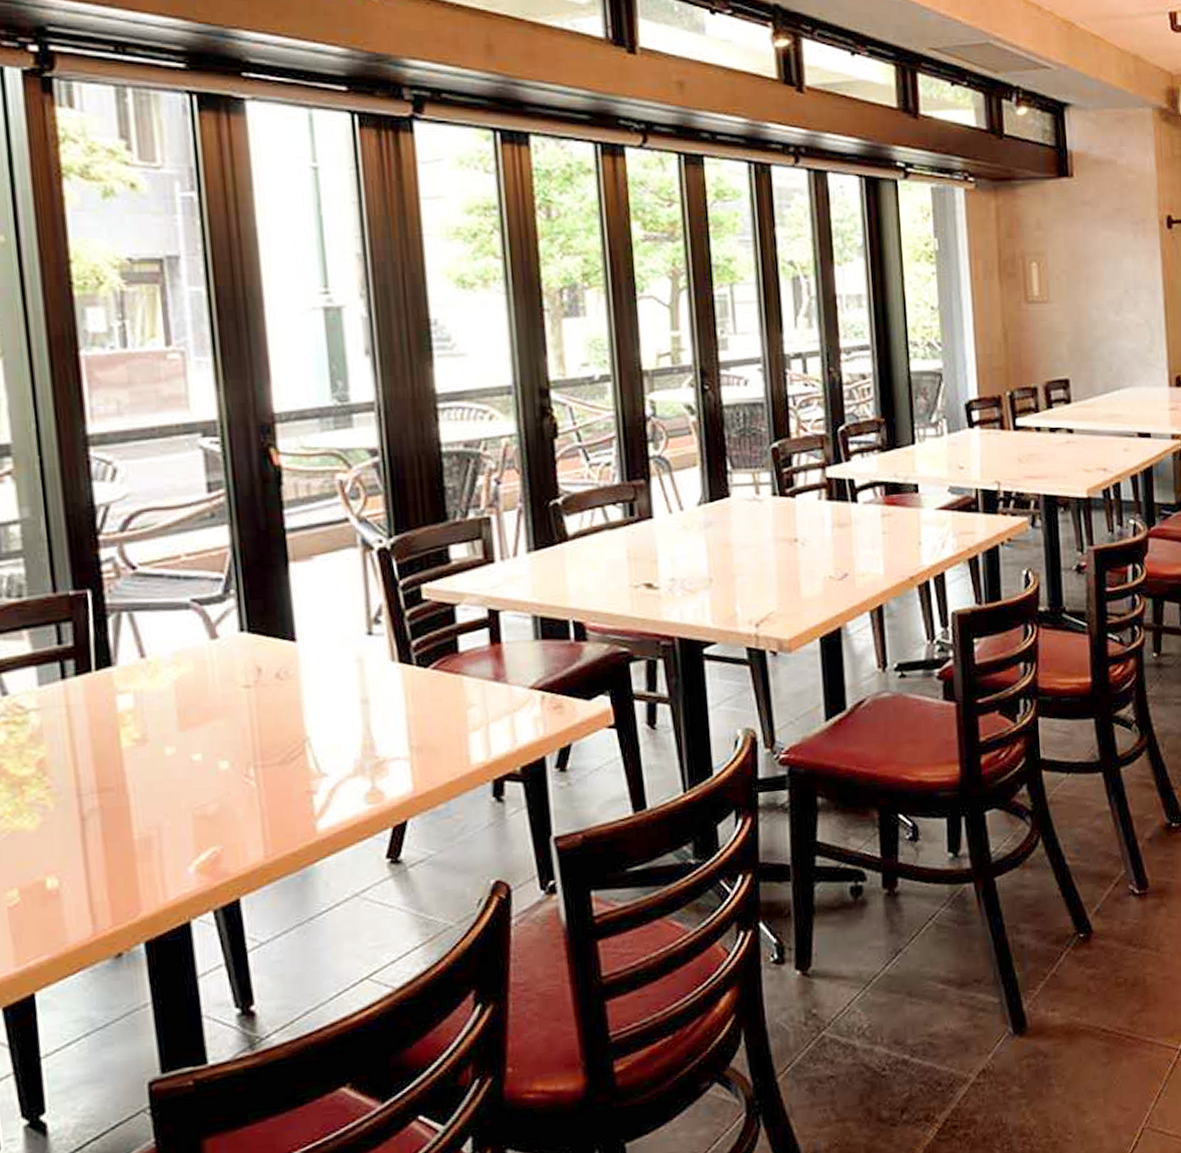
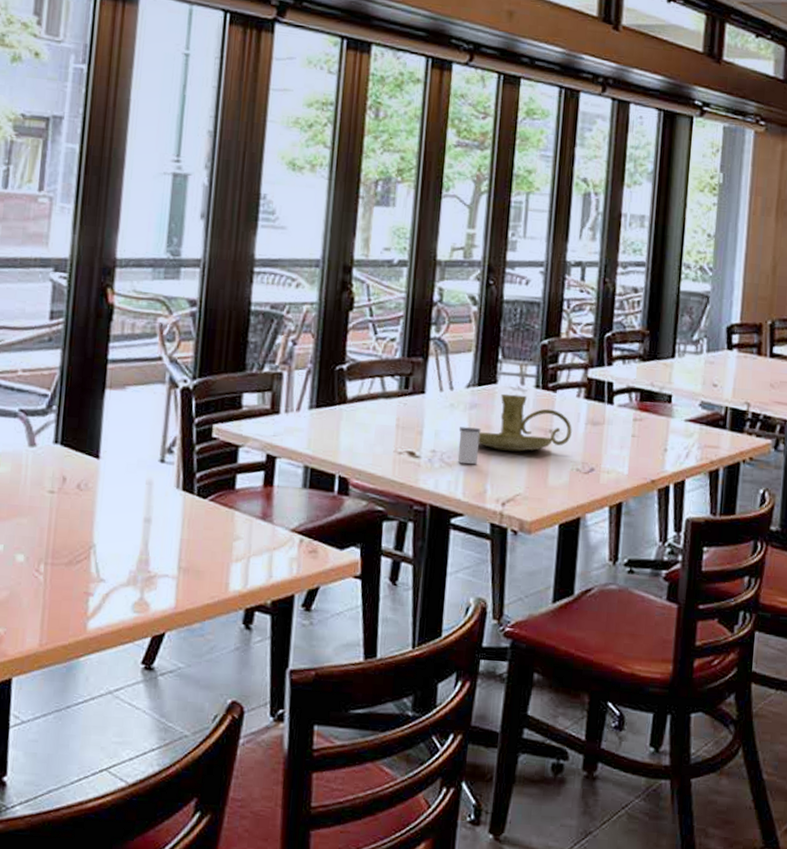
salt shaker: none [696,548,722,588] -> present [457,427,481,464]
candle holder: none [718,505,819,568] -> present [477,393,572,452]

